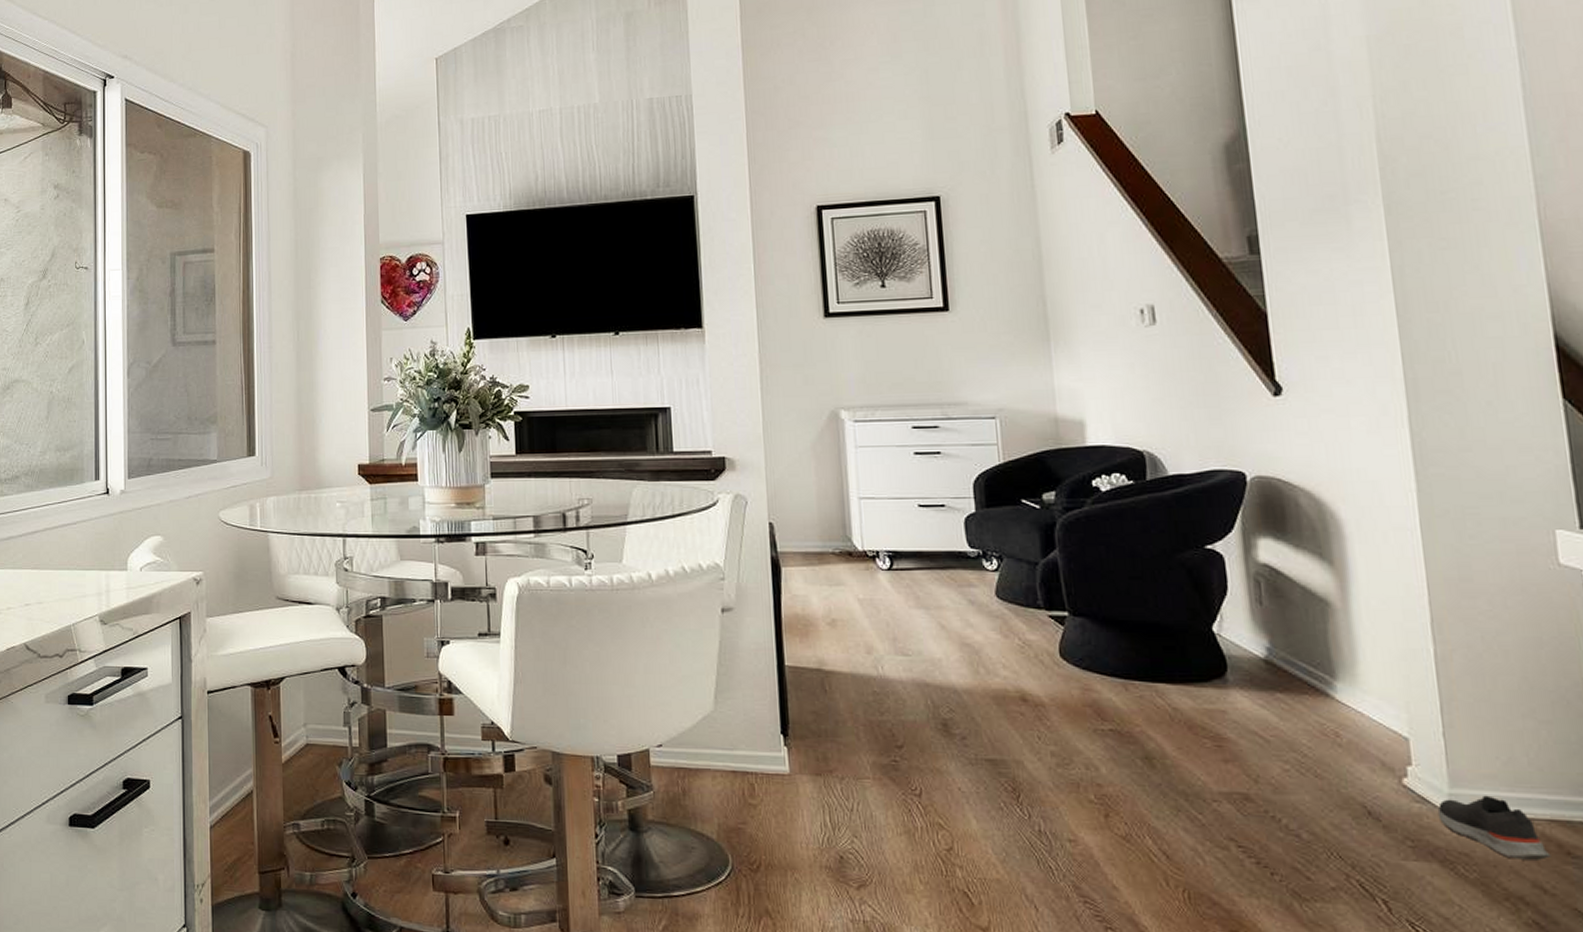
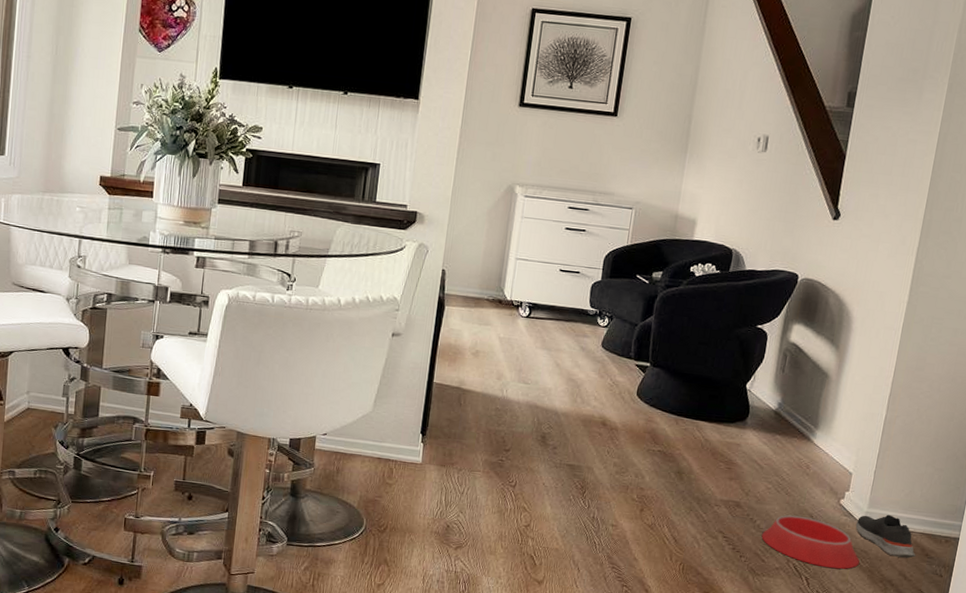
pet bowl: none [1295,806,1462,884] -> present [761,515,860,569]

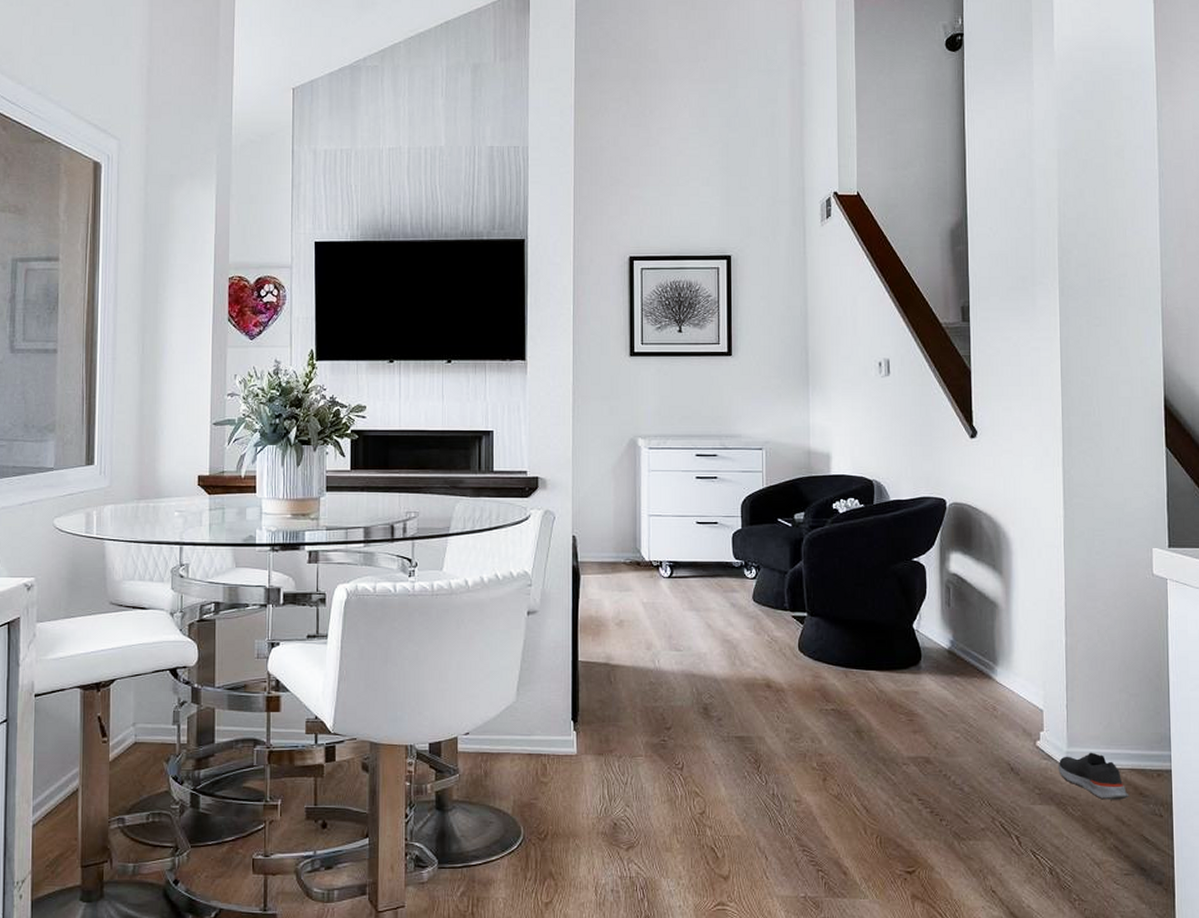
pet bowl: present [761,515,860,569] -> none [959,765,1070,822]

